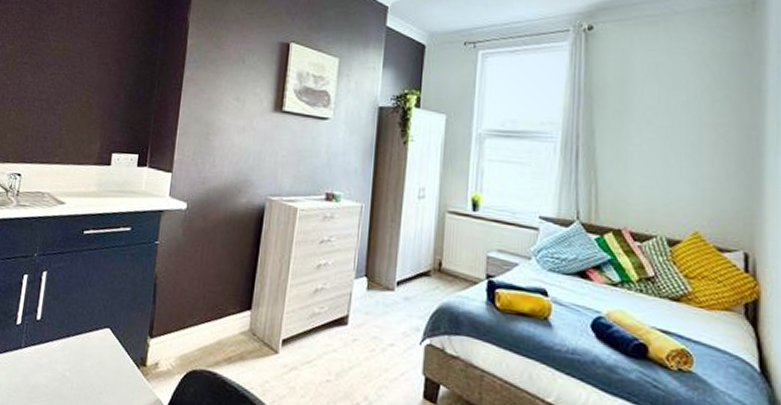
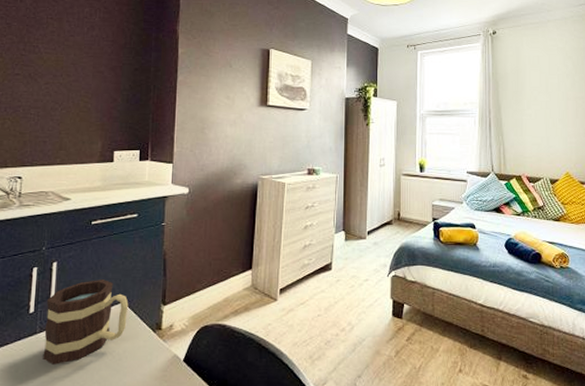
mug: none [25,297,114,387] -> present [43,280,129,365]

